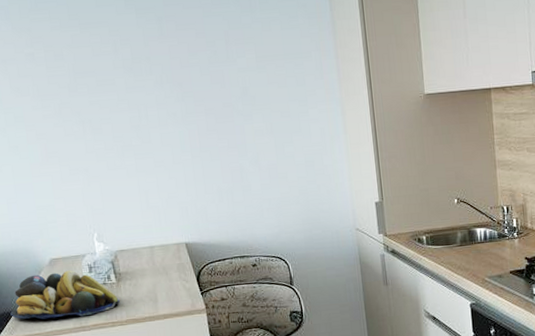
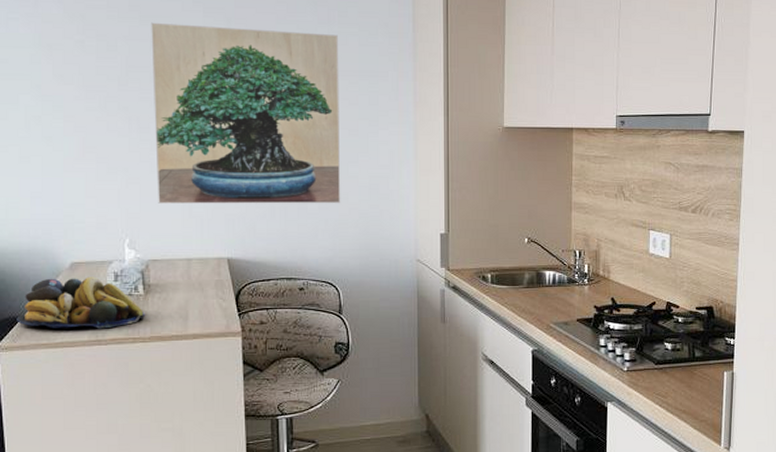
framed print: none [90,21,281,198] -> present [151,22,341,204]

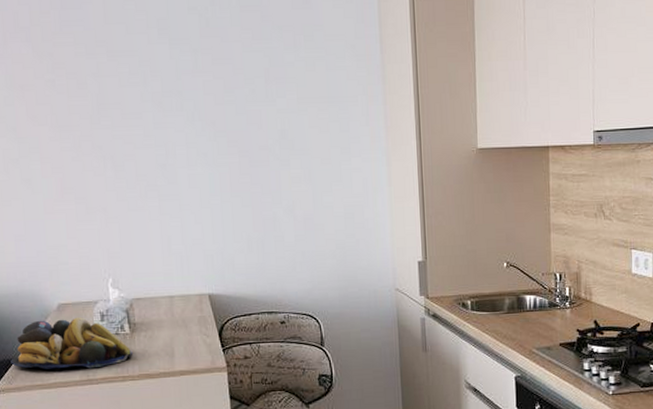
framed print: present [151,22,341,204] -> none [118,57,317,242]

